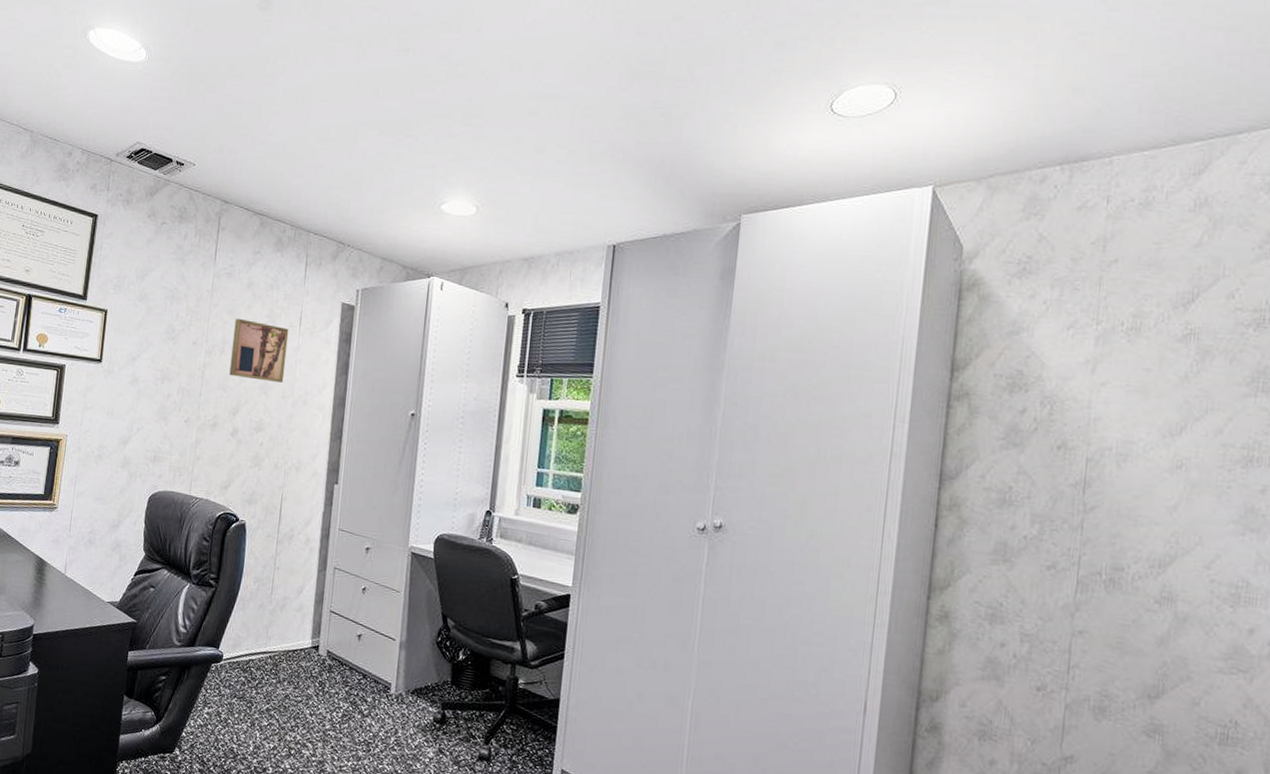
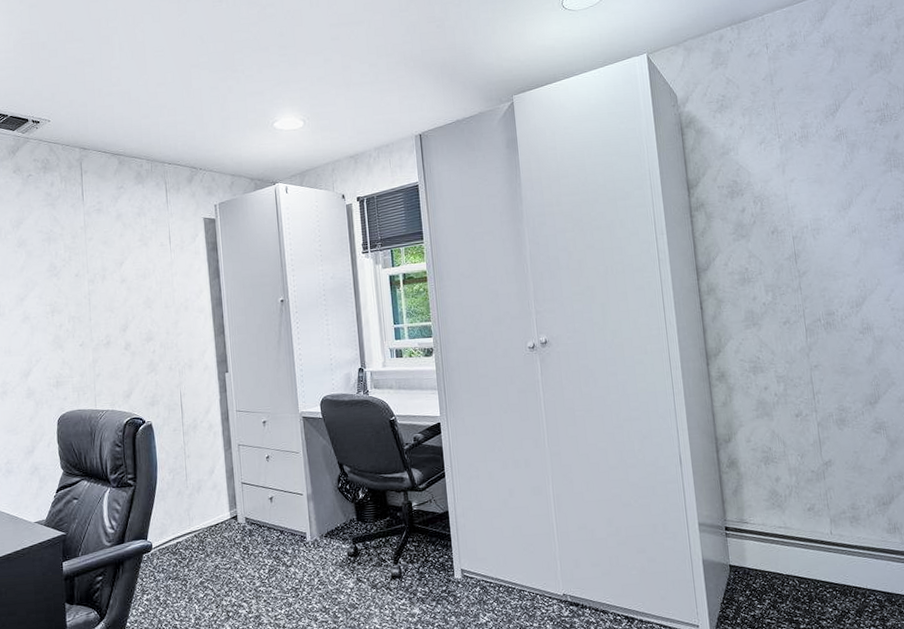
wall art: present [229,318,289,383] -> none [110,246,164,298]

